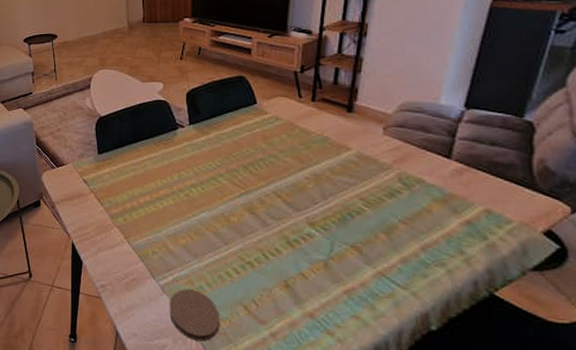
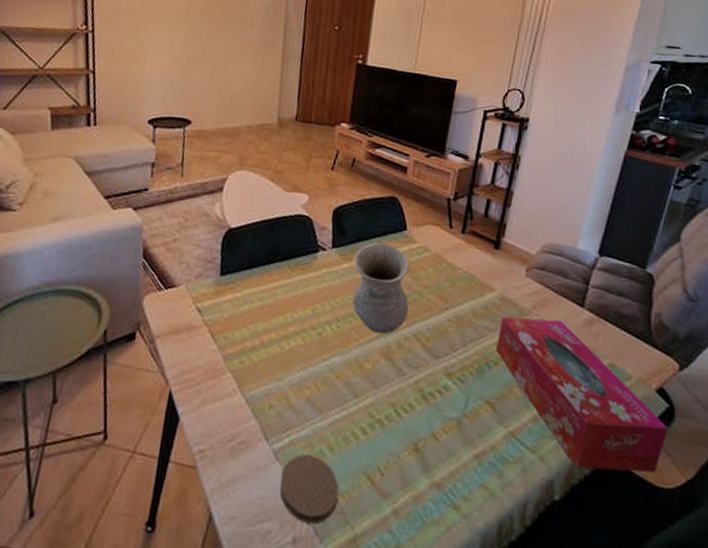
vase: none [210,116,266,193] -> present [352,242,410,334]
tissue box: none [357,171,561,309] -> present [495,316,669,473]

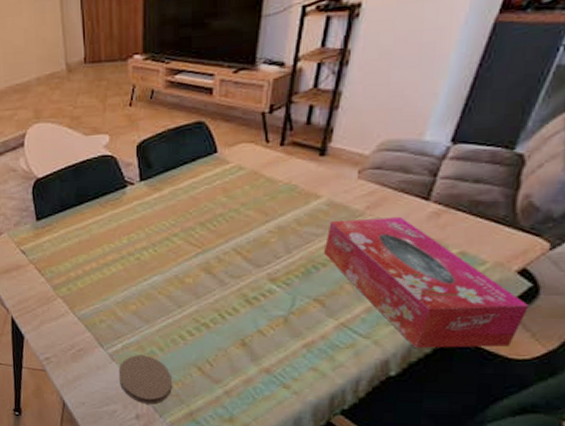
vase: present [352,242,410,334] -> none [164,168,225,252]

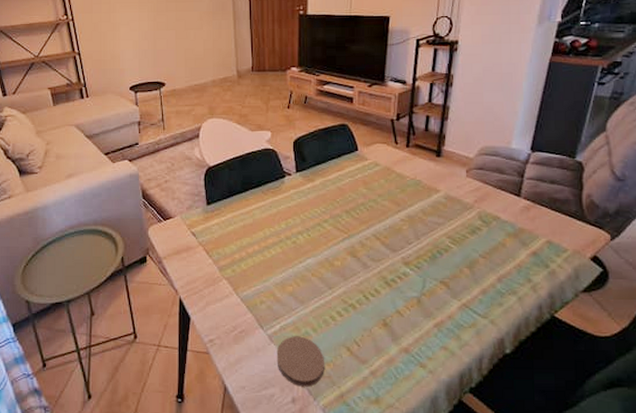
tissue box: present [323,217,530,348] -> none [445,210,604,327]

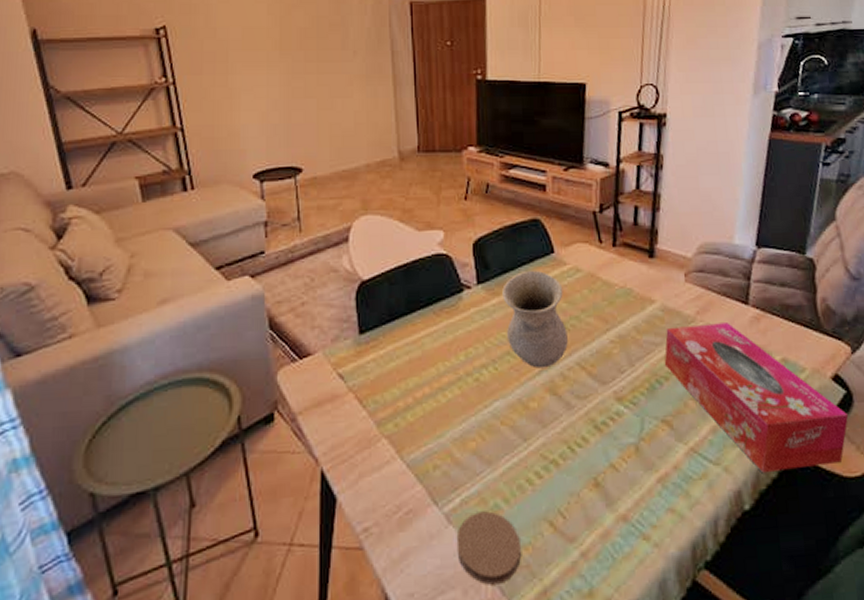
vase: none [316,163,366,237] -> present [502,270,568,369]
tissue box: none [445,210,604,327] -> present [664,323,849,472]

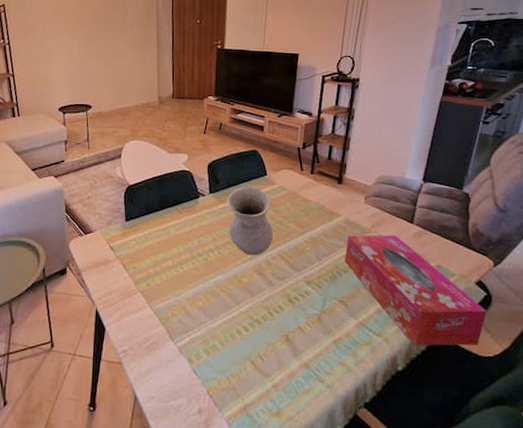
coaster: present [456,511,521,585] -> none [185,348,230,399]

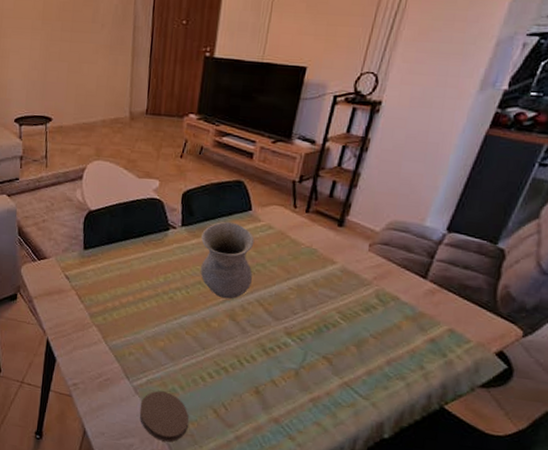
coaster: none [185,348,230,399] -> present [139,390,189,442]
tissue box: present [344,235,487,346] -> none [334,285,505,422]

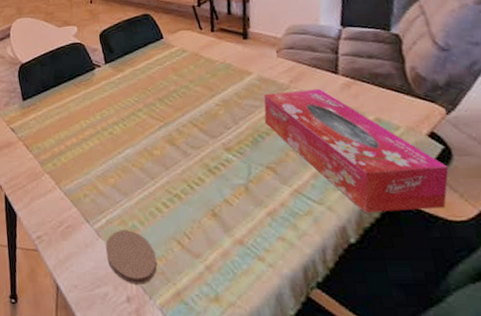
vase: present [200,221,255,299] -> none [125,52,181,125]
tissue box: none [334,285,505,422] -> present [263,89,449,212]

